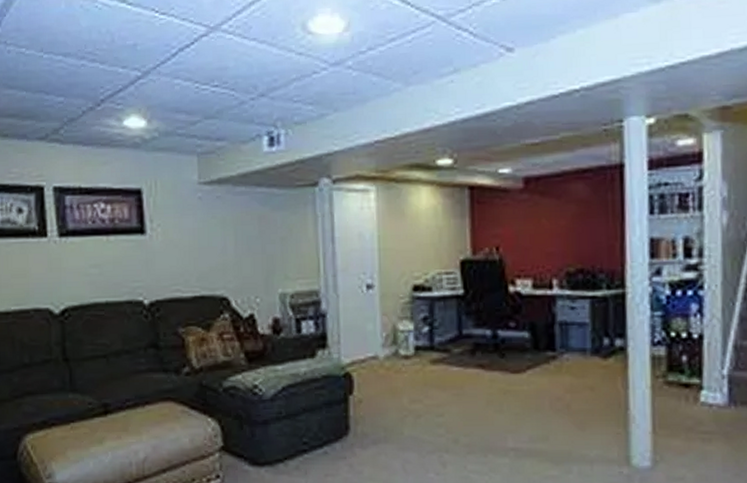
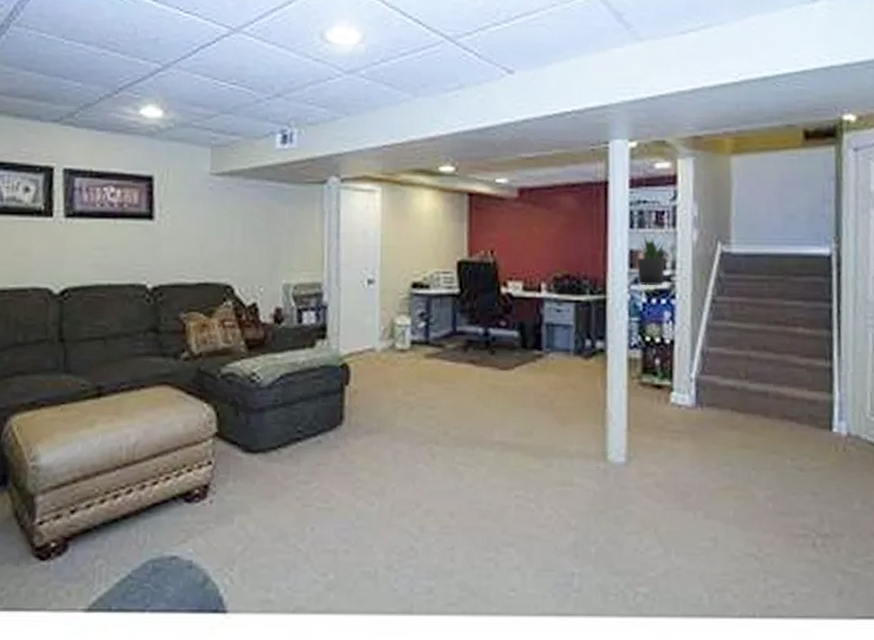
planter: none [657,219,692,276] -> present [636,234,666,285]

